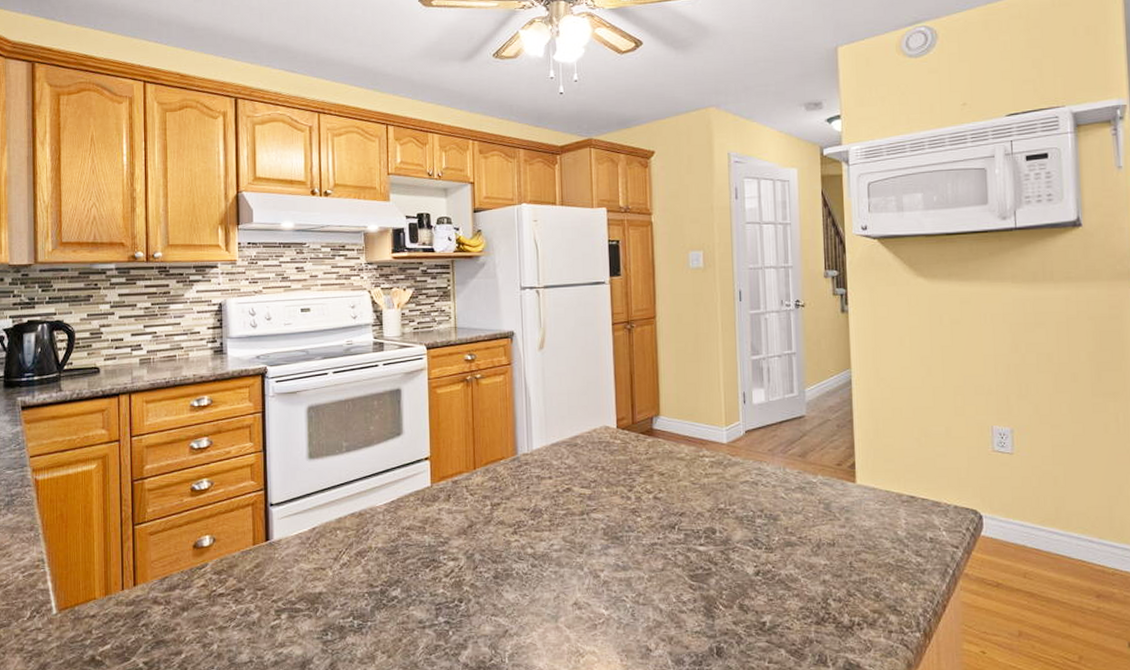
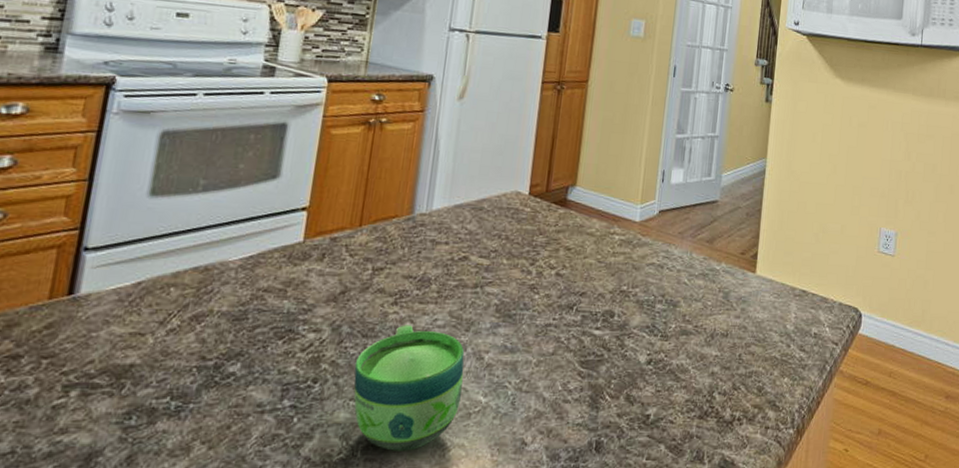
cup: none [490,550,585,658] -> present [353,325,465,451]

